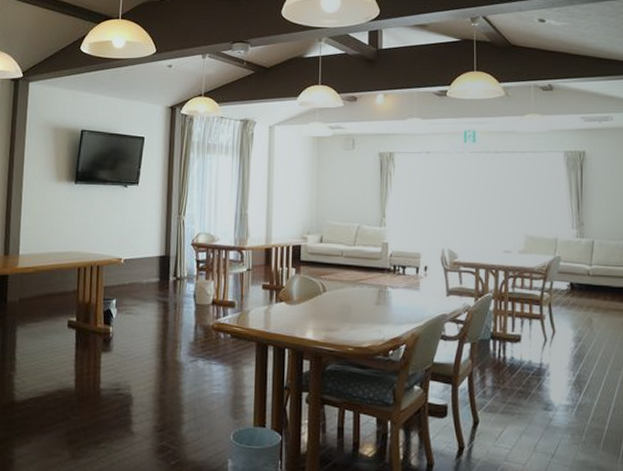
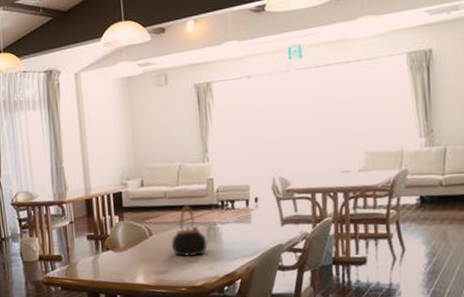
teapot: none [344,266,377,318] -> present [172,205,208,257]

